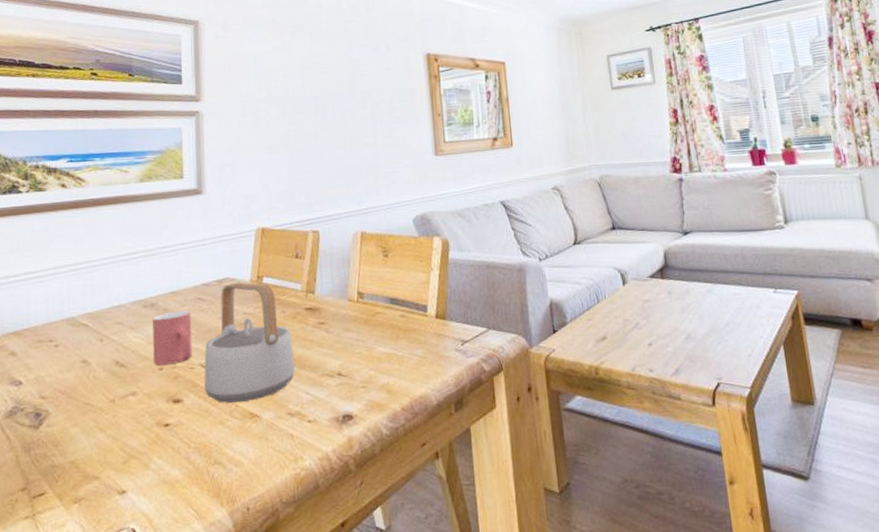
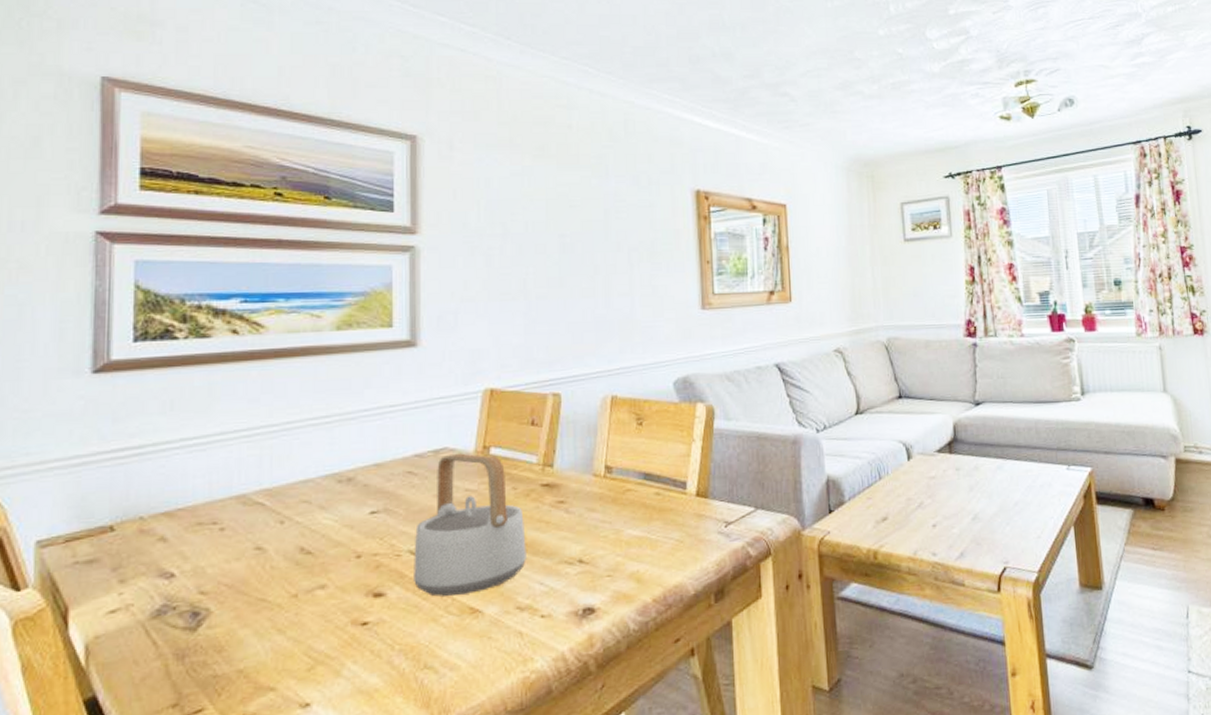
mug: present [153,310,192,366] -> none [349,486,399,553]

